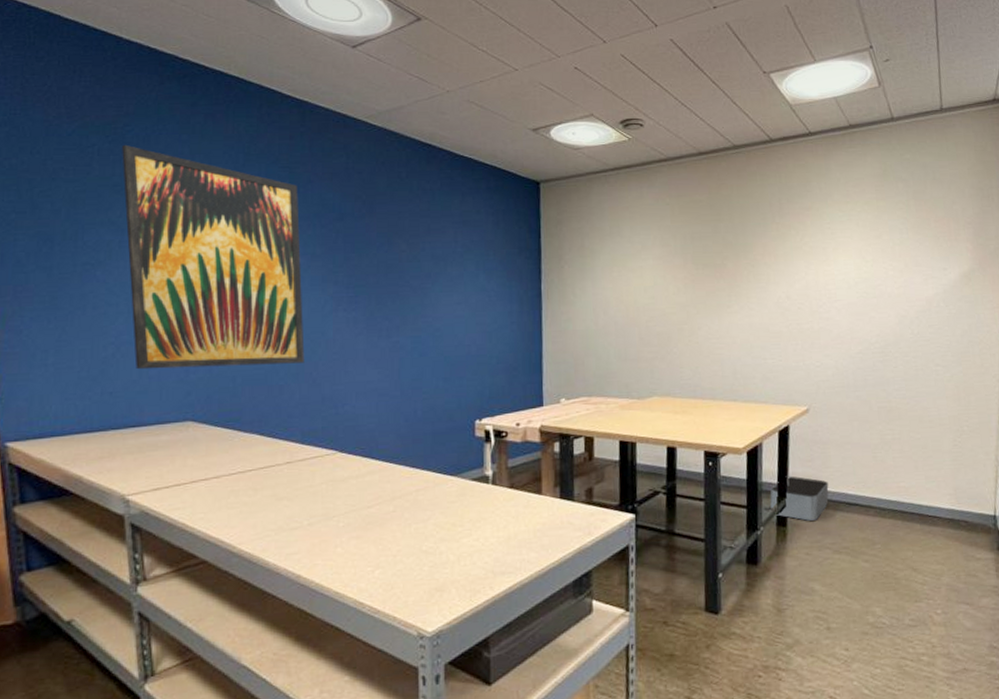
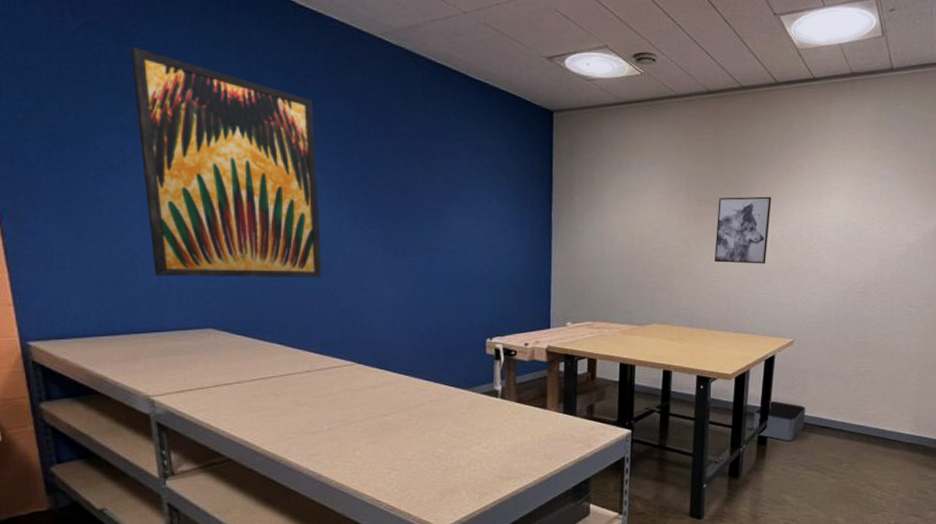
wall art: none [716,256,774,328] -> present [714,196,771,264]

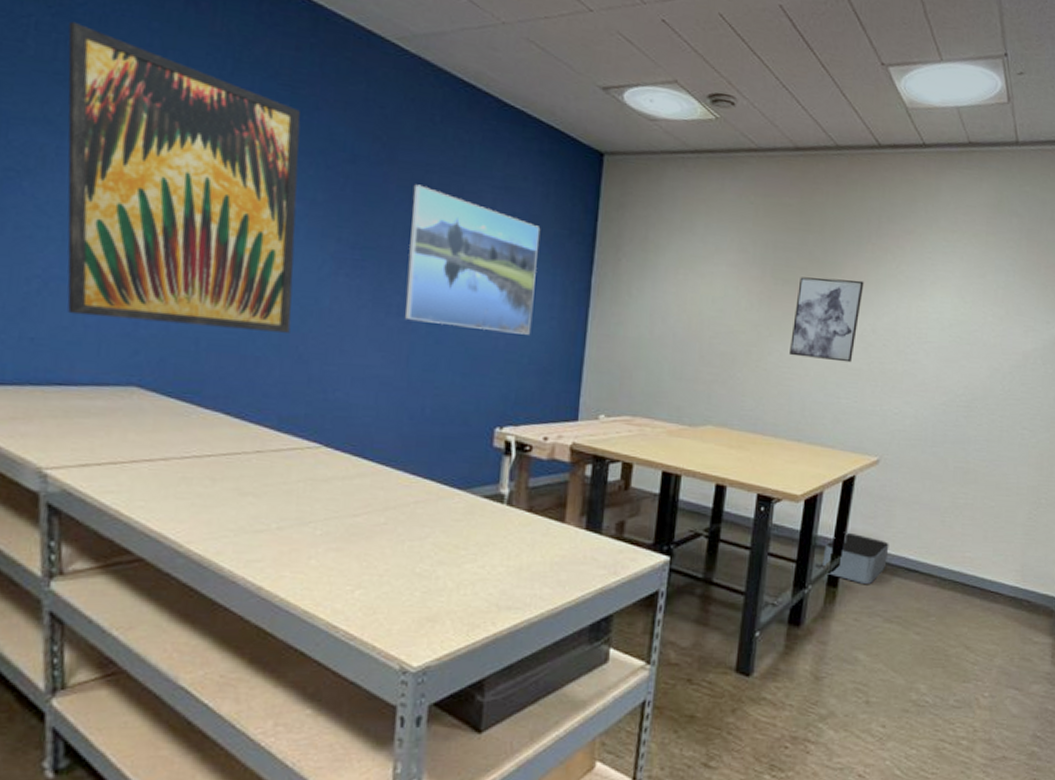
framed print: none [406,151,508,263] -> present [405,184,541,335]

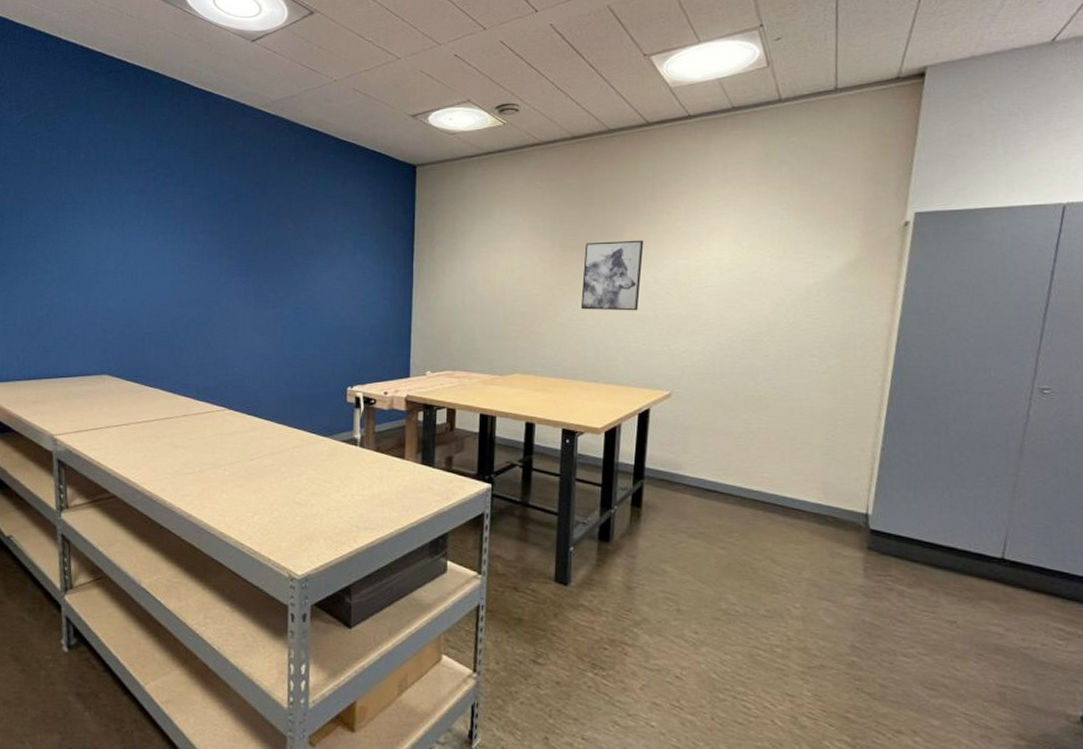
wall art: present [67,21,301,333] -> none [58,132,202,328]
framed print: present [405,184,541,335] -> none [277,209,372,313]
storage bin: present [821,532,889,584] -> none [625,458,687,504]

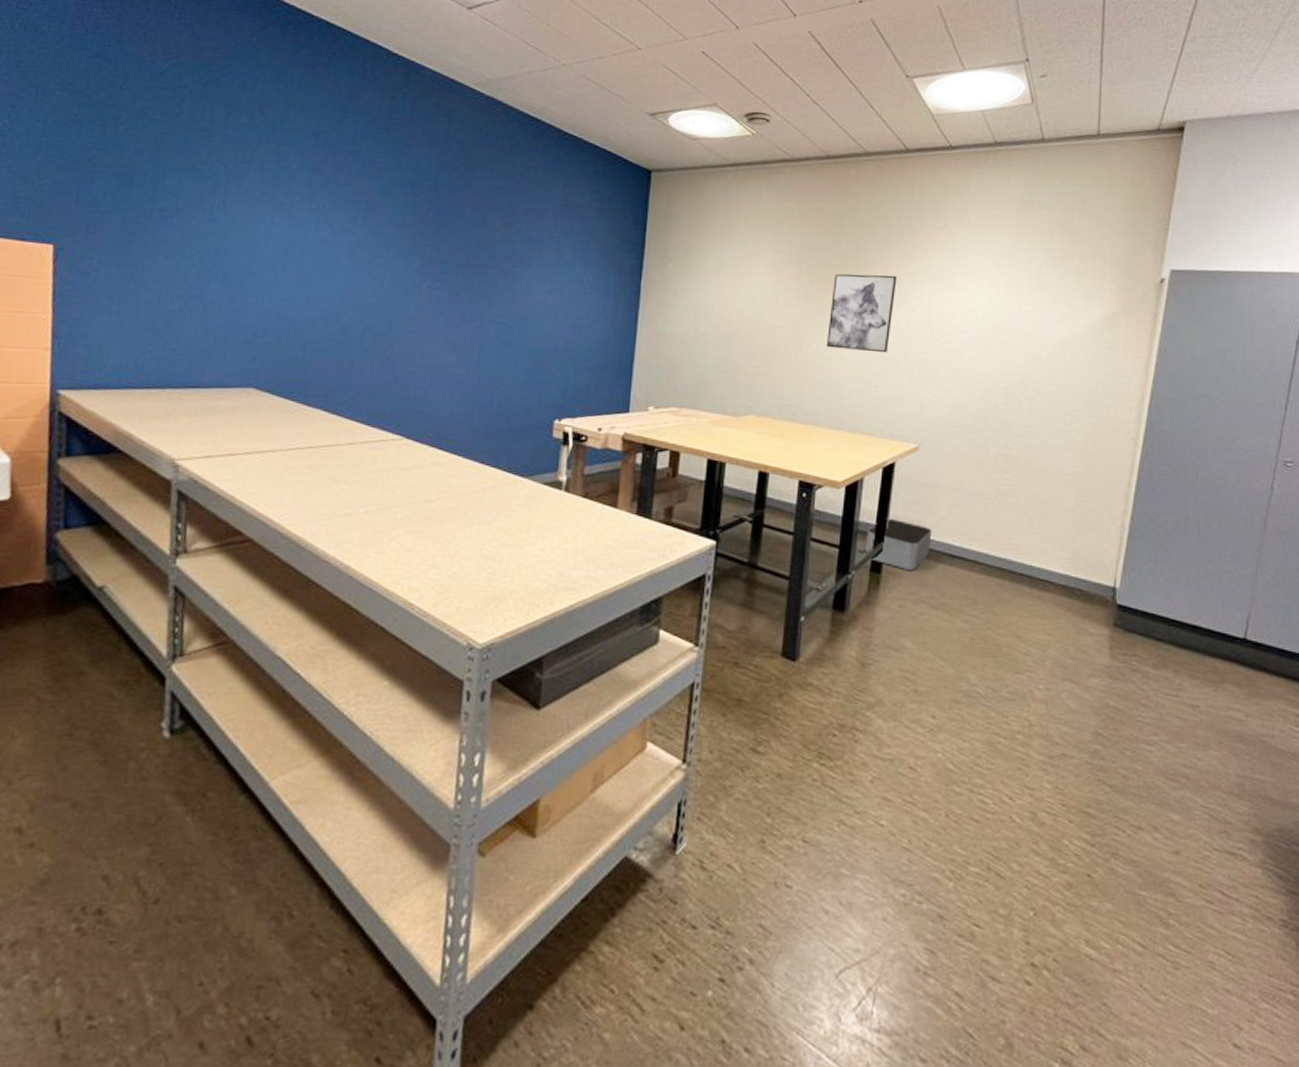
storage bin: none [625,458,687,504] -> present [864,518,932,570]

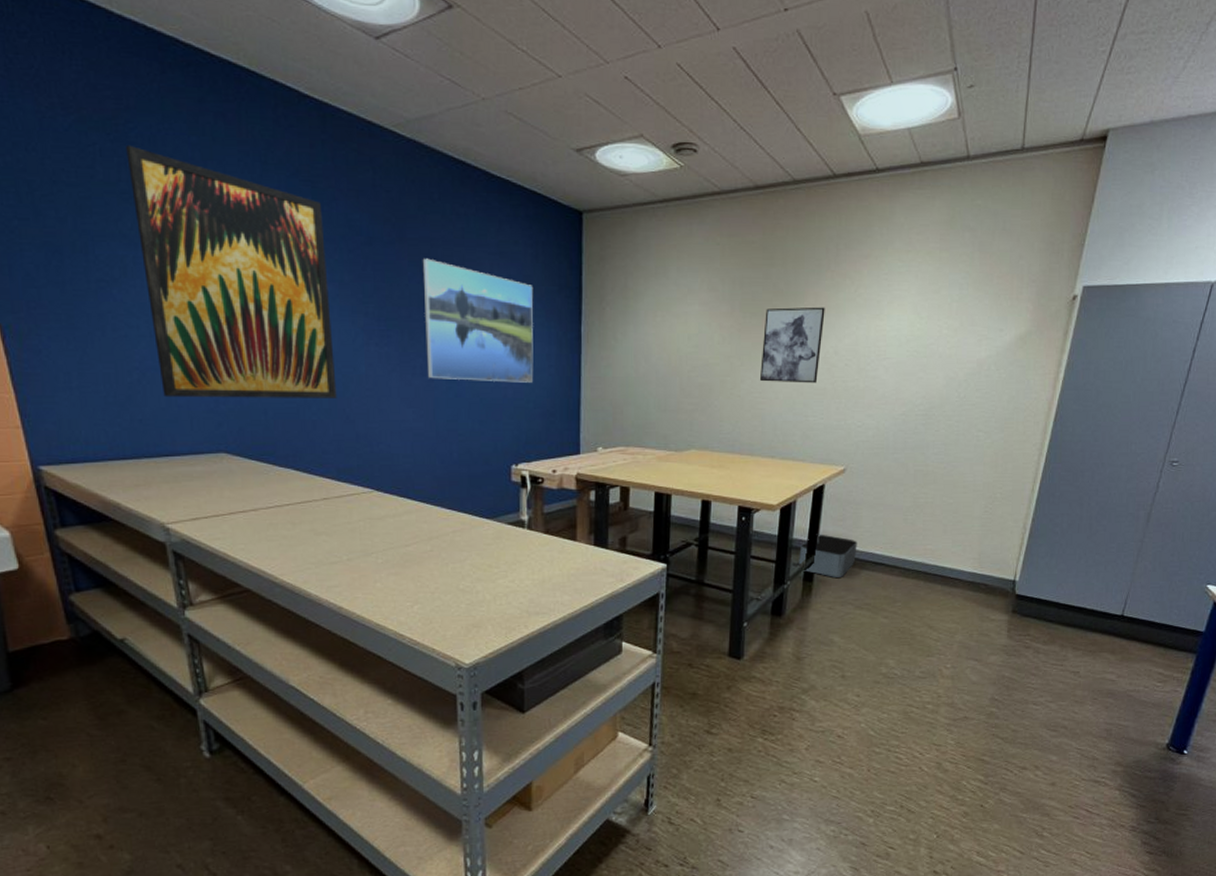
wall art: none [202,88,394,339] -> present [126,144,337,398]
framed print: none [477,206,596,335] -> present [422,258,534,383]

